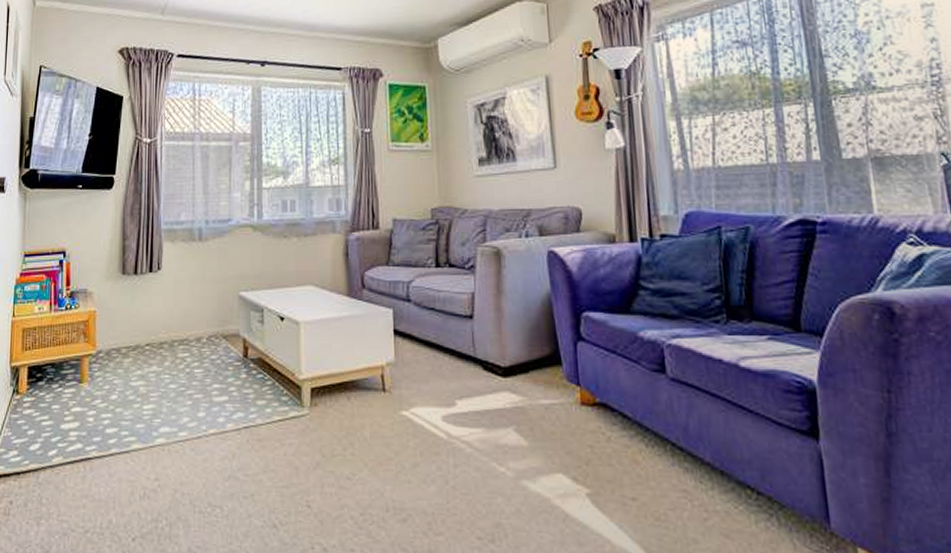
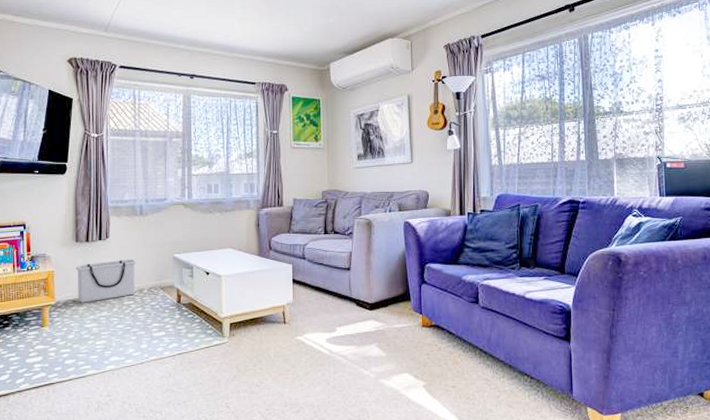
storage bin: none [121,297,194,353] -> present [76,259,137,303]

